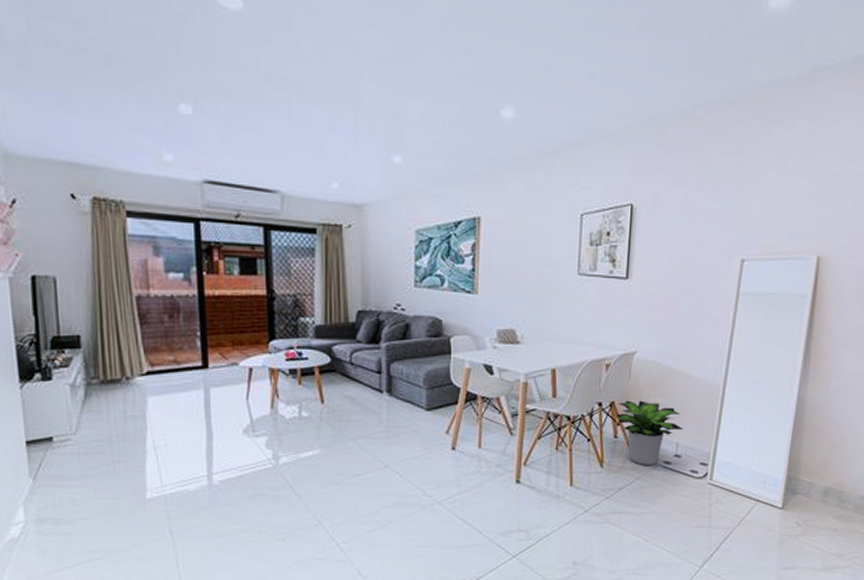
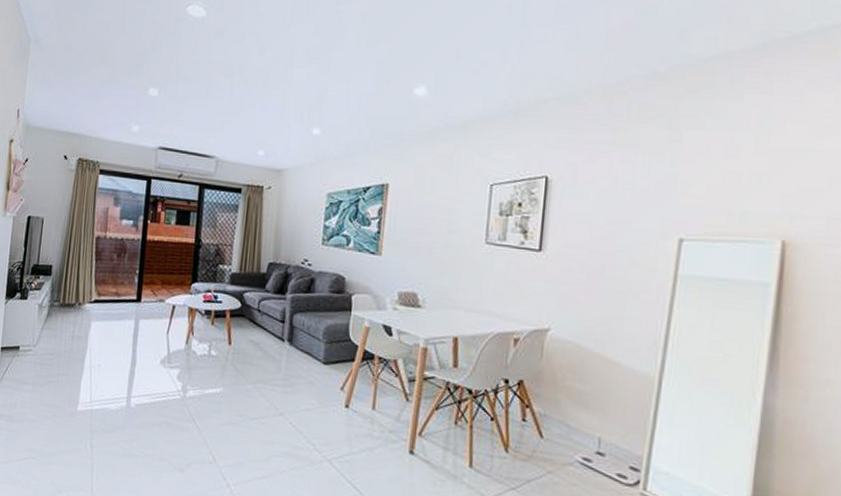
potted plant: present [615,400,683,466] -> none [524,381,607,461]

